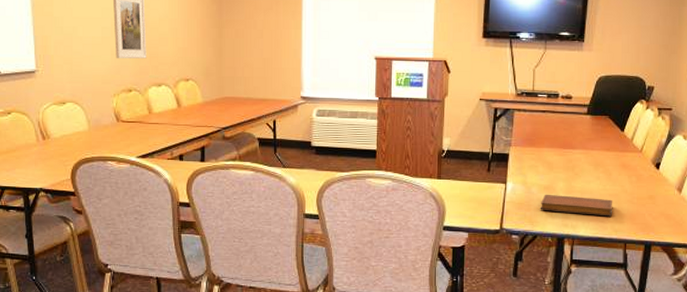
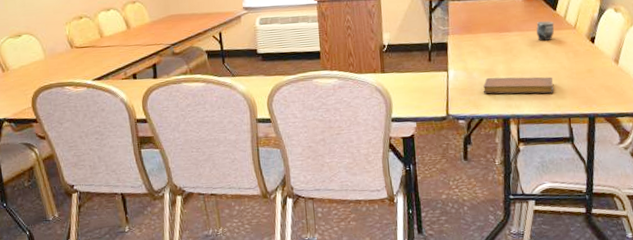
mug: none [601,142,620,162] -> present [536,21,555,41]

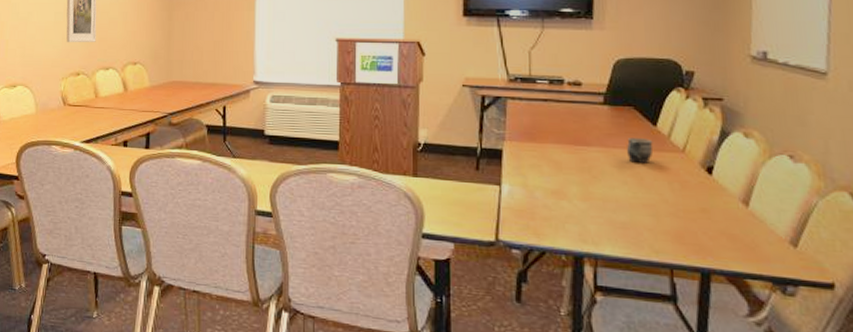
notebook: present [483,76,553,94] -> none [547,200,649,233]

